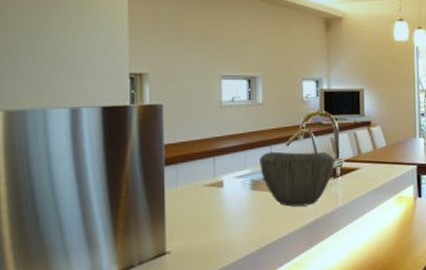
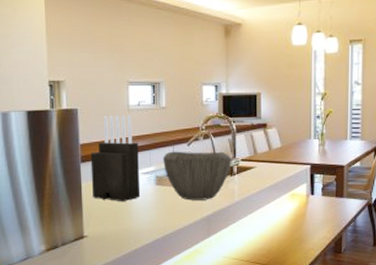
knife block: none [176,111,234,211] -> present [90,115,141,202]

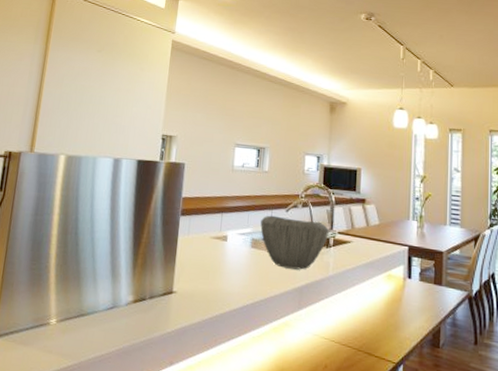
knife block: present [90,115,141,202] -> none [187,172,238,261]

